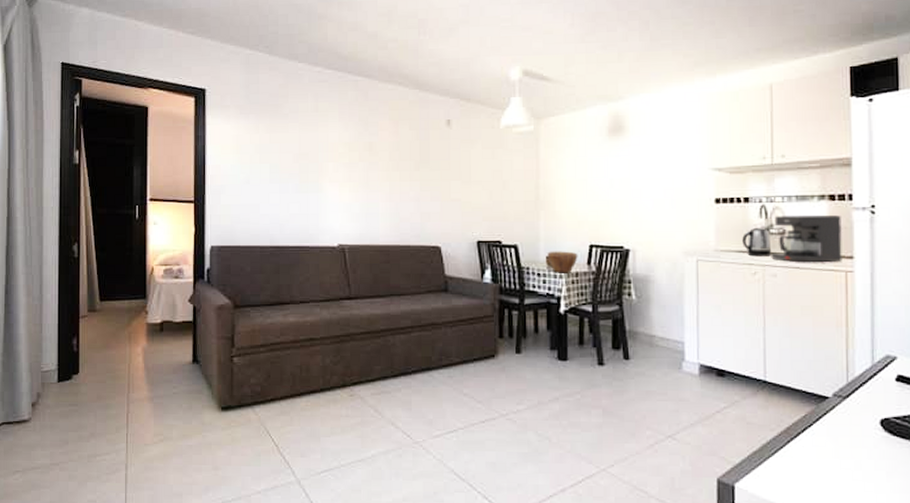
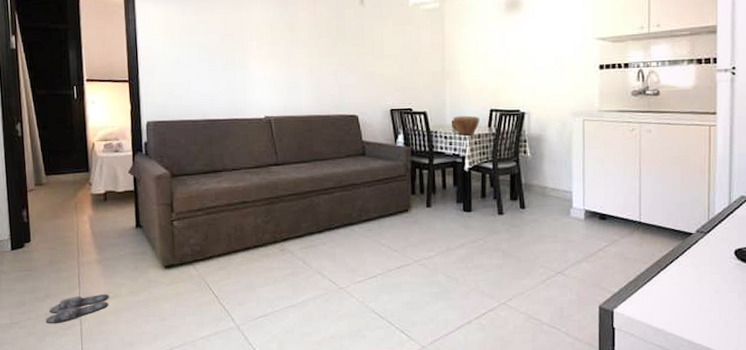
slippers: none [88,436,158,467] -> present [45,294,109,323]
kettle: present [742,228,772,257] -> none [622,90,648,115]
coffee maker: present [771,214,842,262] -> none [647,76,707,119]

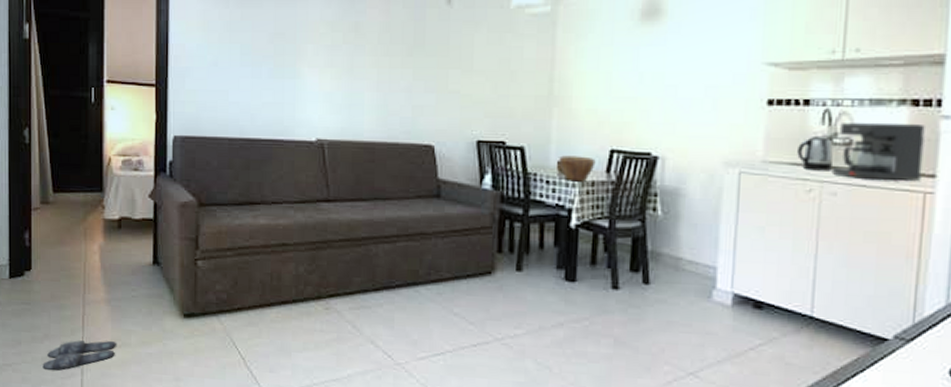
kettle: none [622,90,648,115] -> present [797,137,834,171]
coffee maker: none [647,76,707,119] -> present [831,122,925,181]

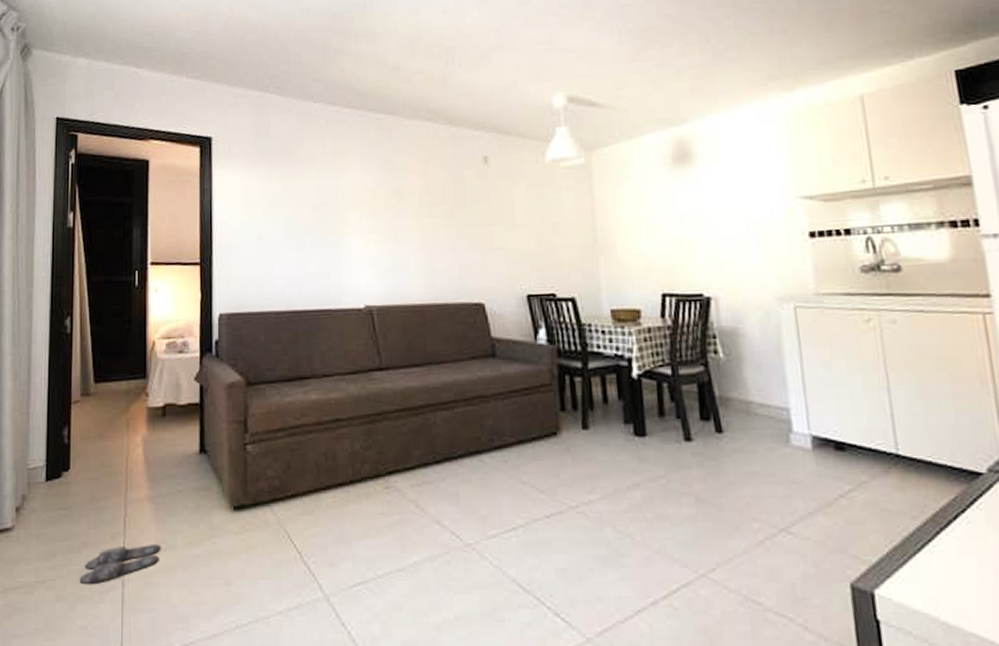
bowl: present [559,155,596,182] -> none [611,302,649,330]
kettle: present [797,137,834,171] -> none [848,265,888,300]
coffee maker: present [831,122,925,181] -> none [884,244,977,304]

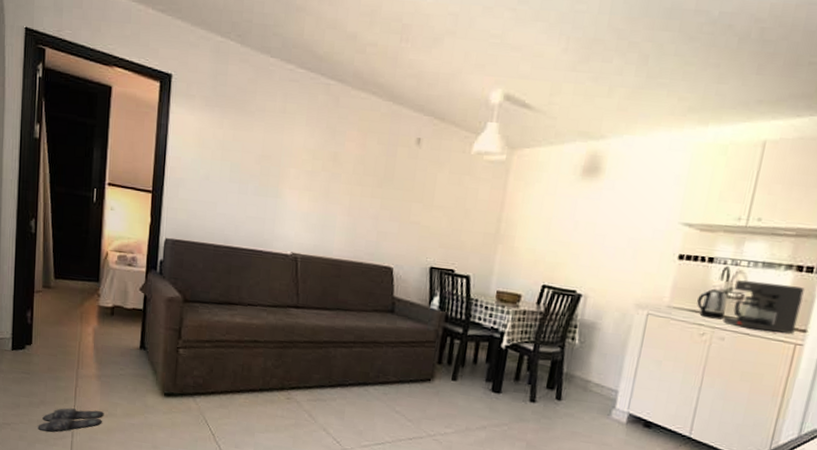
kettle: none [848,265,888,300] -> present [697,289,728,320]
coffee maker: none [884,244,977,304] -> present [723,279,805,334]

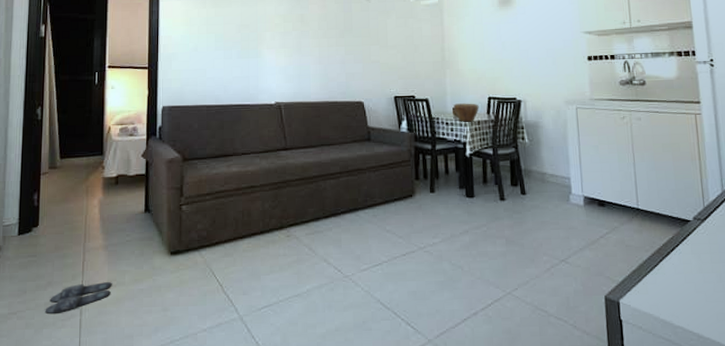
bowl: none [498,286,529,311] -> present [453,103,479,122]
kettle: present [697,289,728,320] -> none [611,80,636,104]
coffee maker: present [723,279,805,334] -> none [635,67,692,107]

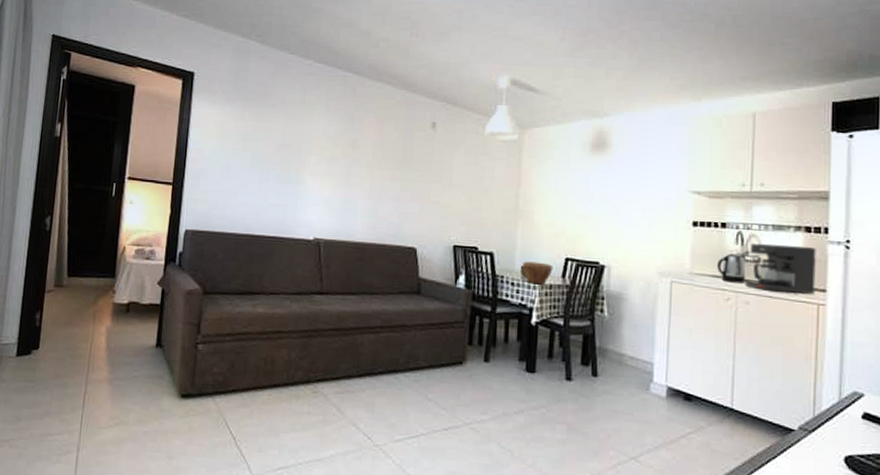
slippers: present [45,282,112,314] -> none [39,417,114,447]
kettle: none [611,80,636,104] -> present [717,254,746,283]
coffee maker: none [635,67,692,107] -> present [745,243,816,294]

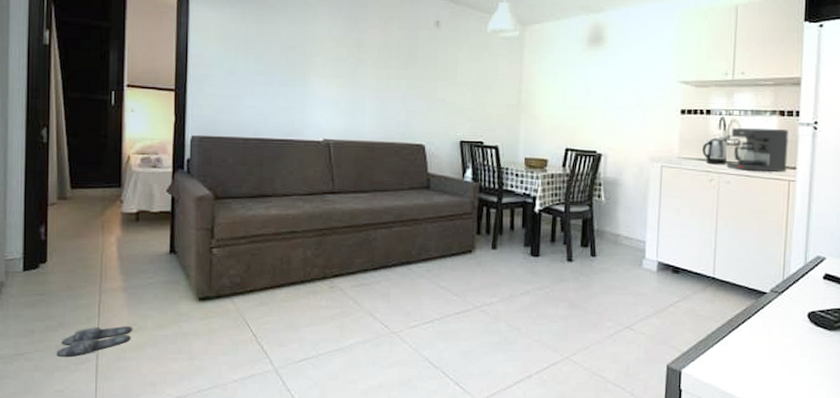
slippers: none [39,417,114,447] -> present [56,326,132,357]
bowl: present [522,261,553,285] -> none [526,153,554,175]

